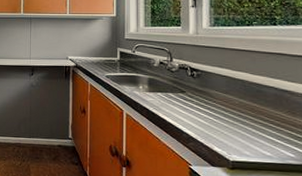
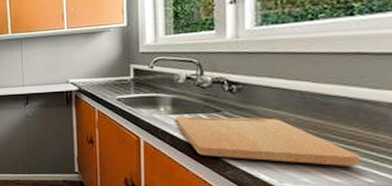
cutting board: none [151,94,285,143] -> present [175,116,361,166]

